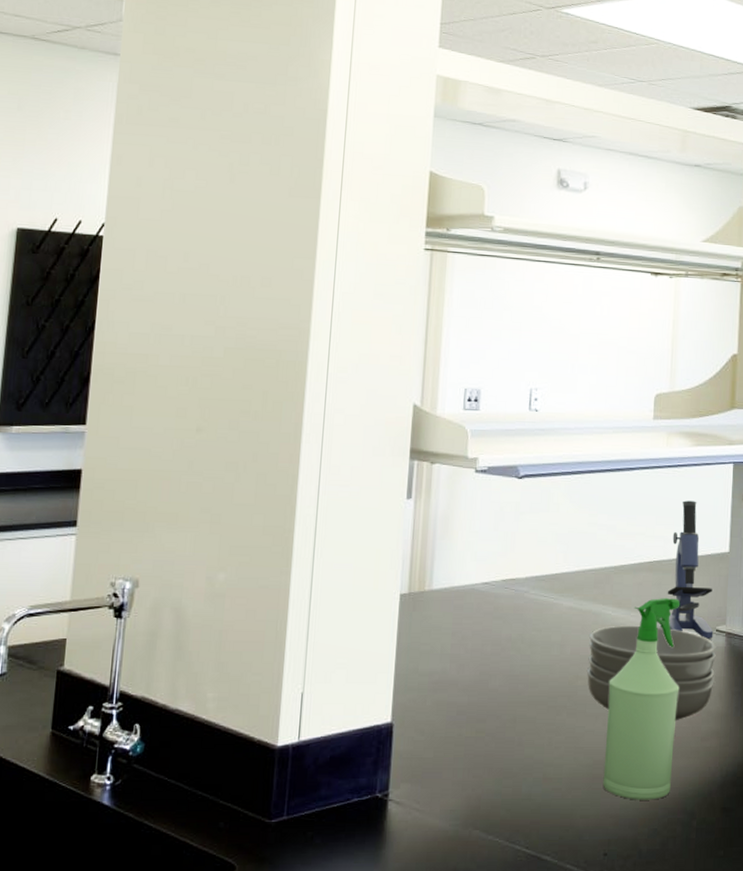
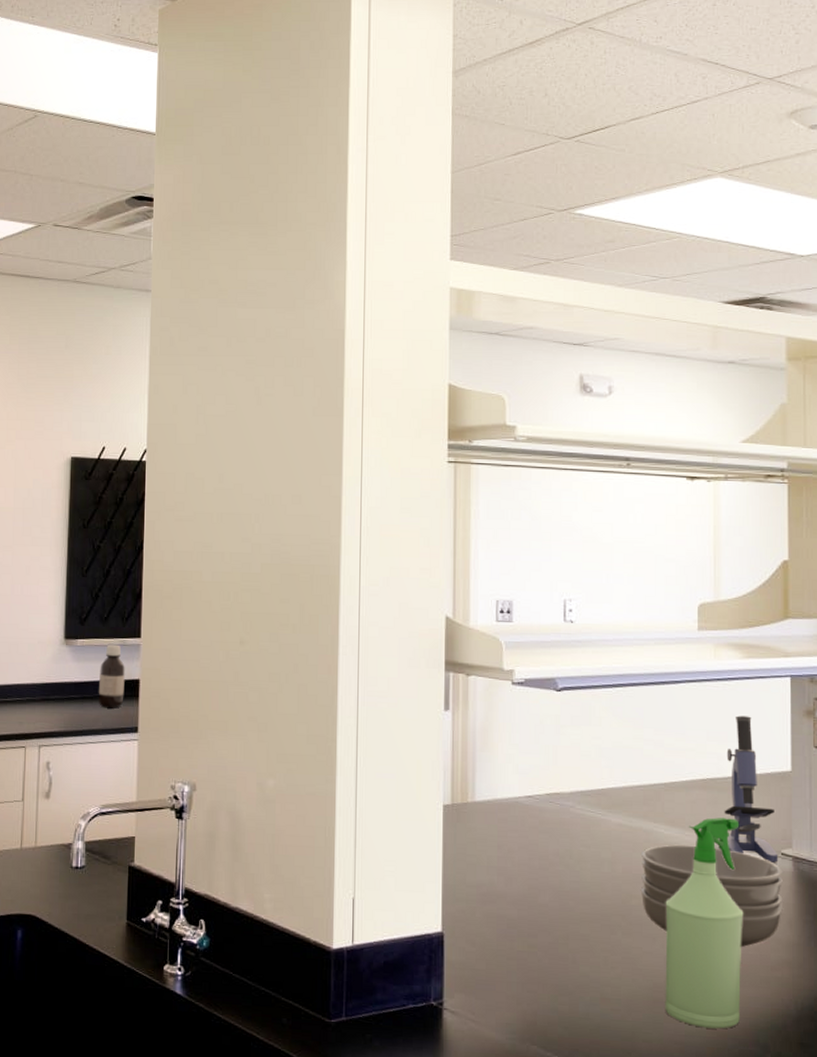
bottle: none [32,431,66,501] -> present [98,644,125,709]

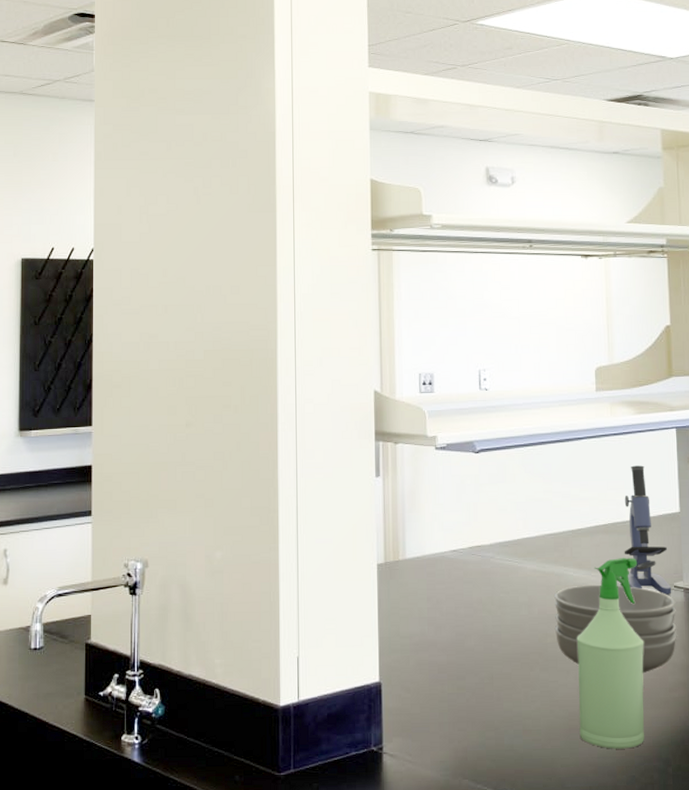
bottle: present [98,644,125,709] -> none [52,433,78,494]

